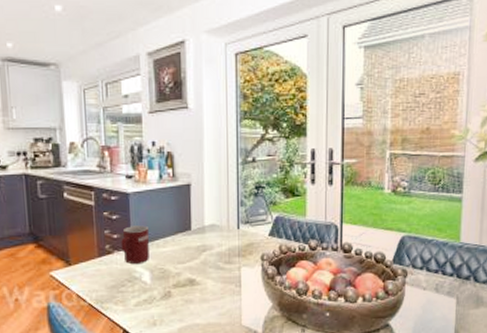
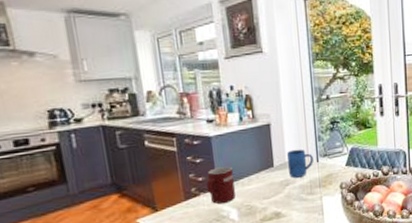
mug: none [205,213,235,244] -> present [286,149,314,178]

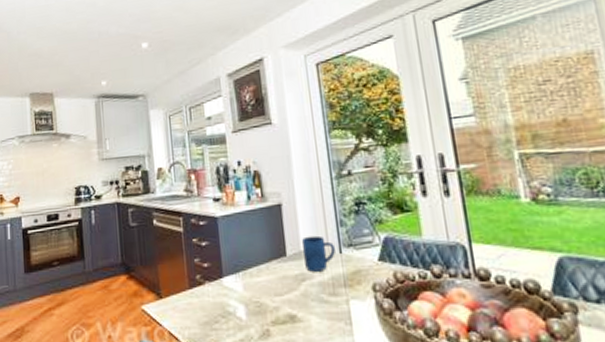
mug: present [206,166,236,204] -> none [212,252,243,297]

